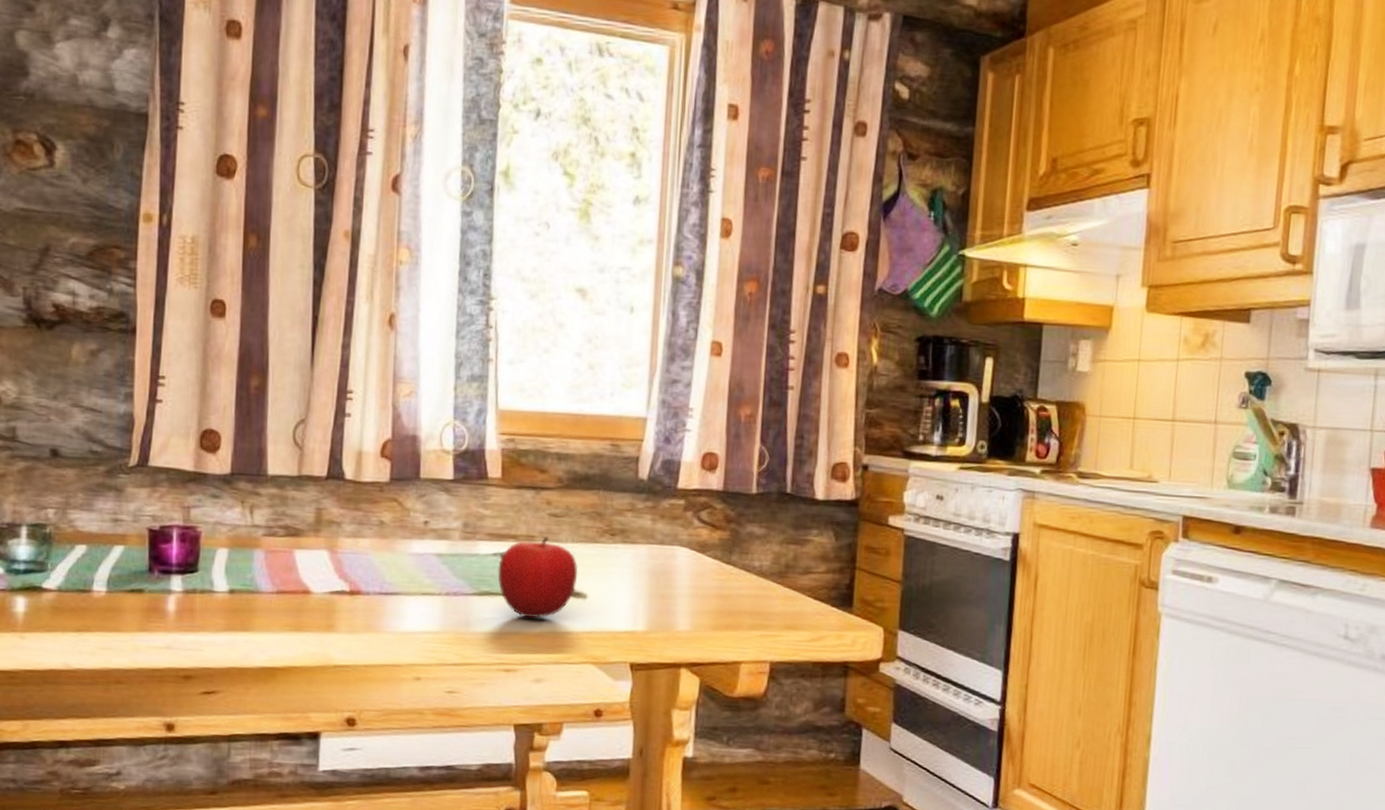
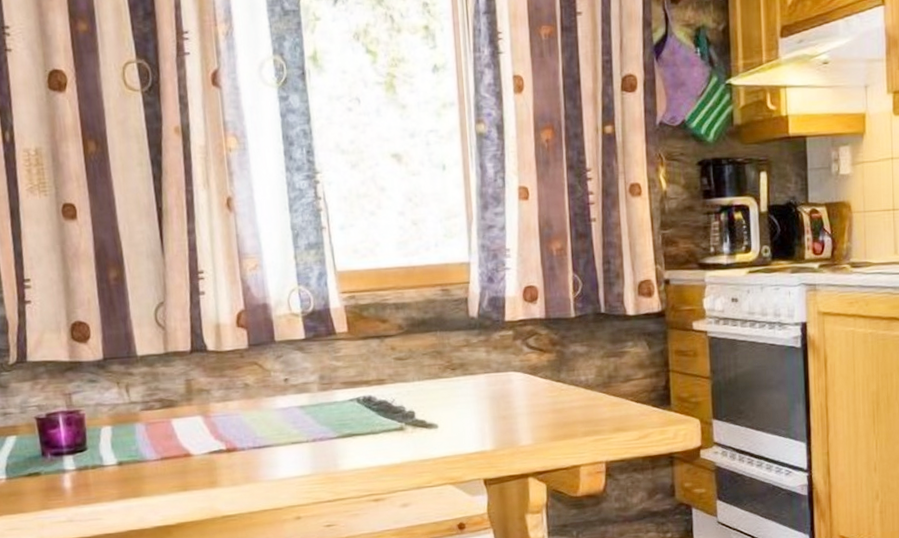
fruit: present [497,535,578,619] -> none [355,377,428,452]

